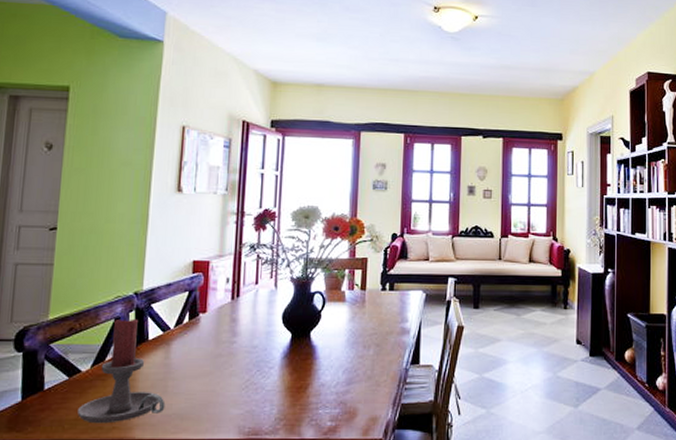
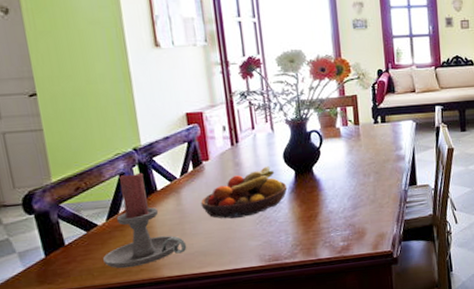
fruit bowl: none [188,326,281,381] -> present [200,166,288,219]

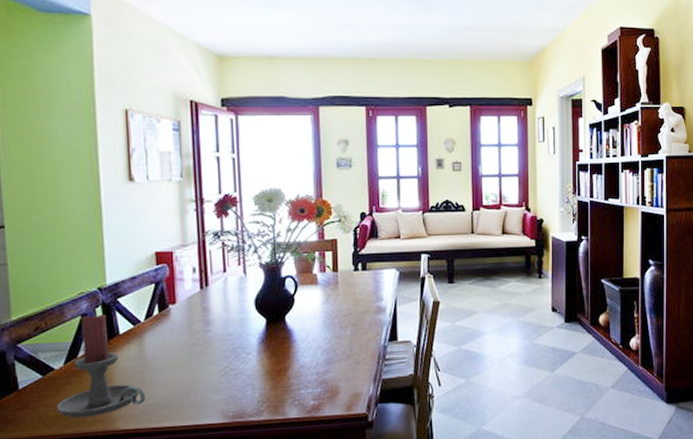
fruit bowl: present [200,166,288,219] -> none [163,313,257,369]

